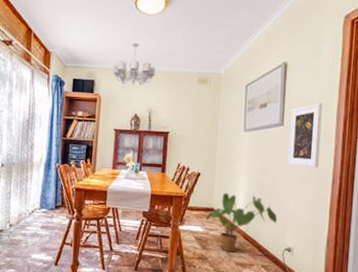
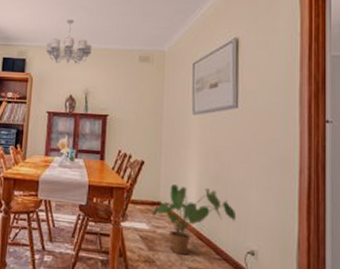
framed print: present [288,103,323,168] -> none [245,82,283,156]

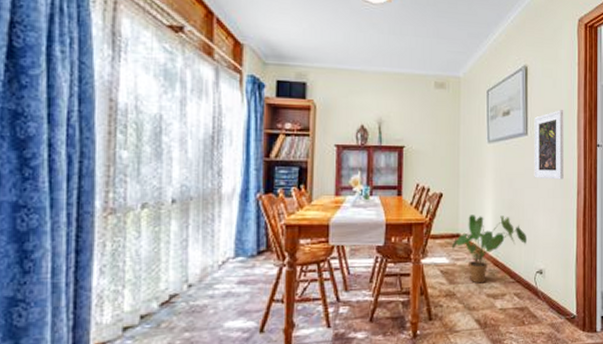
chandelier: present [46,20,92,64] -> none [331,37,384,90]
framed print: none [245,82,283,156] -> present [534,110,564,180]

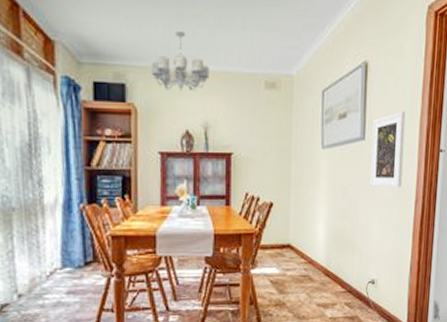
chandelier: none [331,37,384,90] -> present [152,31,209,91]
house plant: present [451,215,528,284] -> none [281,225,361,293]

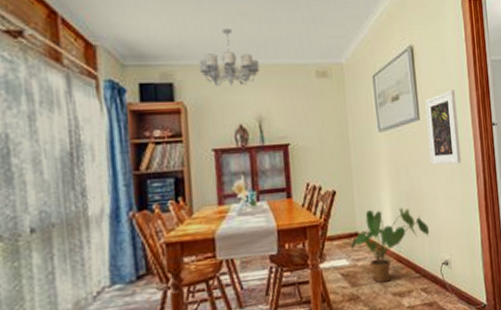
house plant: none [281,225,361,293] -> present [350,208,430,283]

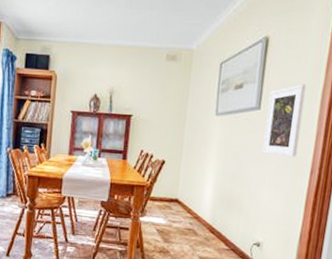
chandelier: present [200,29,260,86] -> none [71,13,119,62]
house plant: present [350,208,430,283] -> none [169,183,248,246]

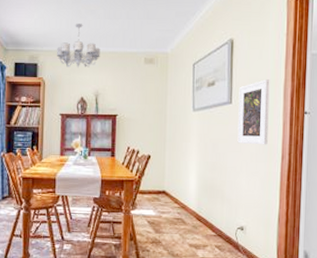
chandelier: none [71,13,119,62] -> present [57,24,100,67]

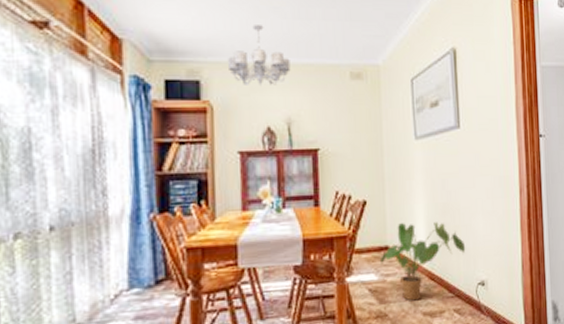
house plant: none [157,175,230,234] -> present [379,222,466,301]
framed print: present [237,79,270,145] -> none [467,97,503,178]

